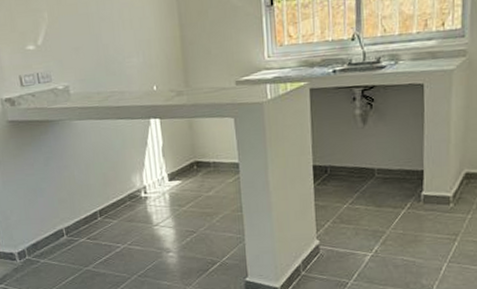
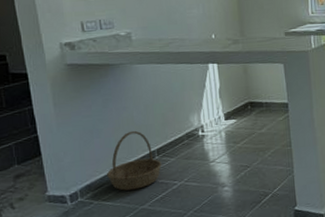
basket: none [51,190,105,251] -> present [107,130,162,191]

